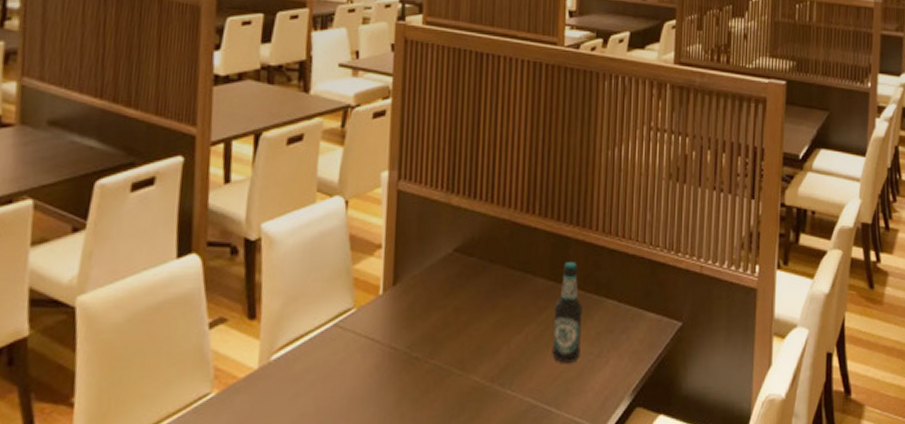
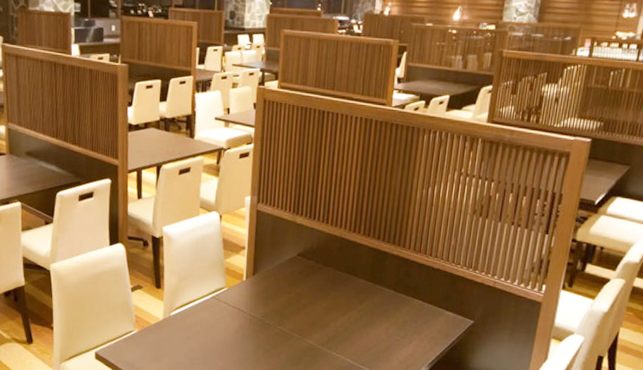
bottle: present [552,262,583,363] -> none [368,270,394,340]

